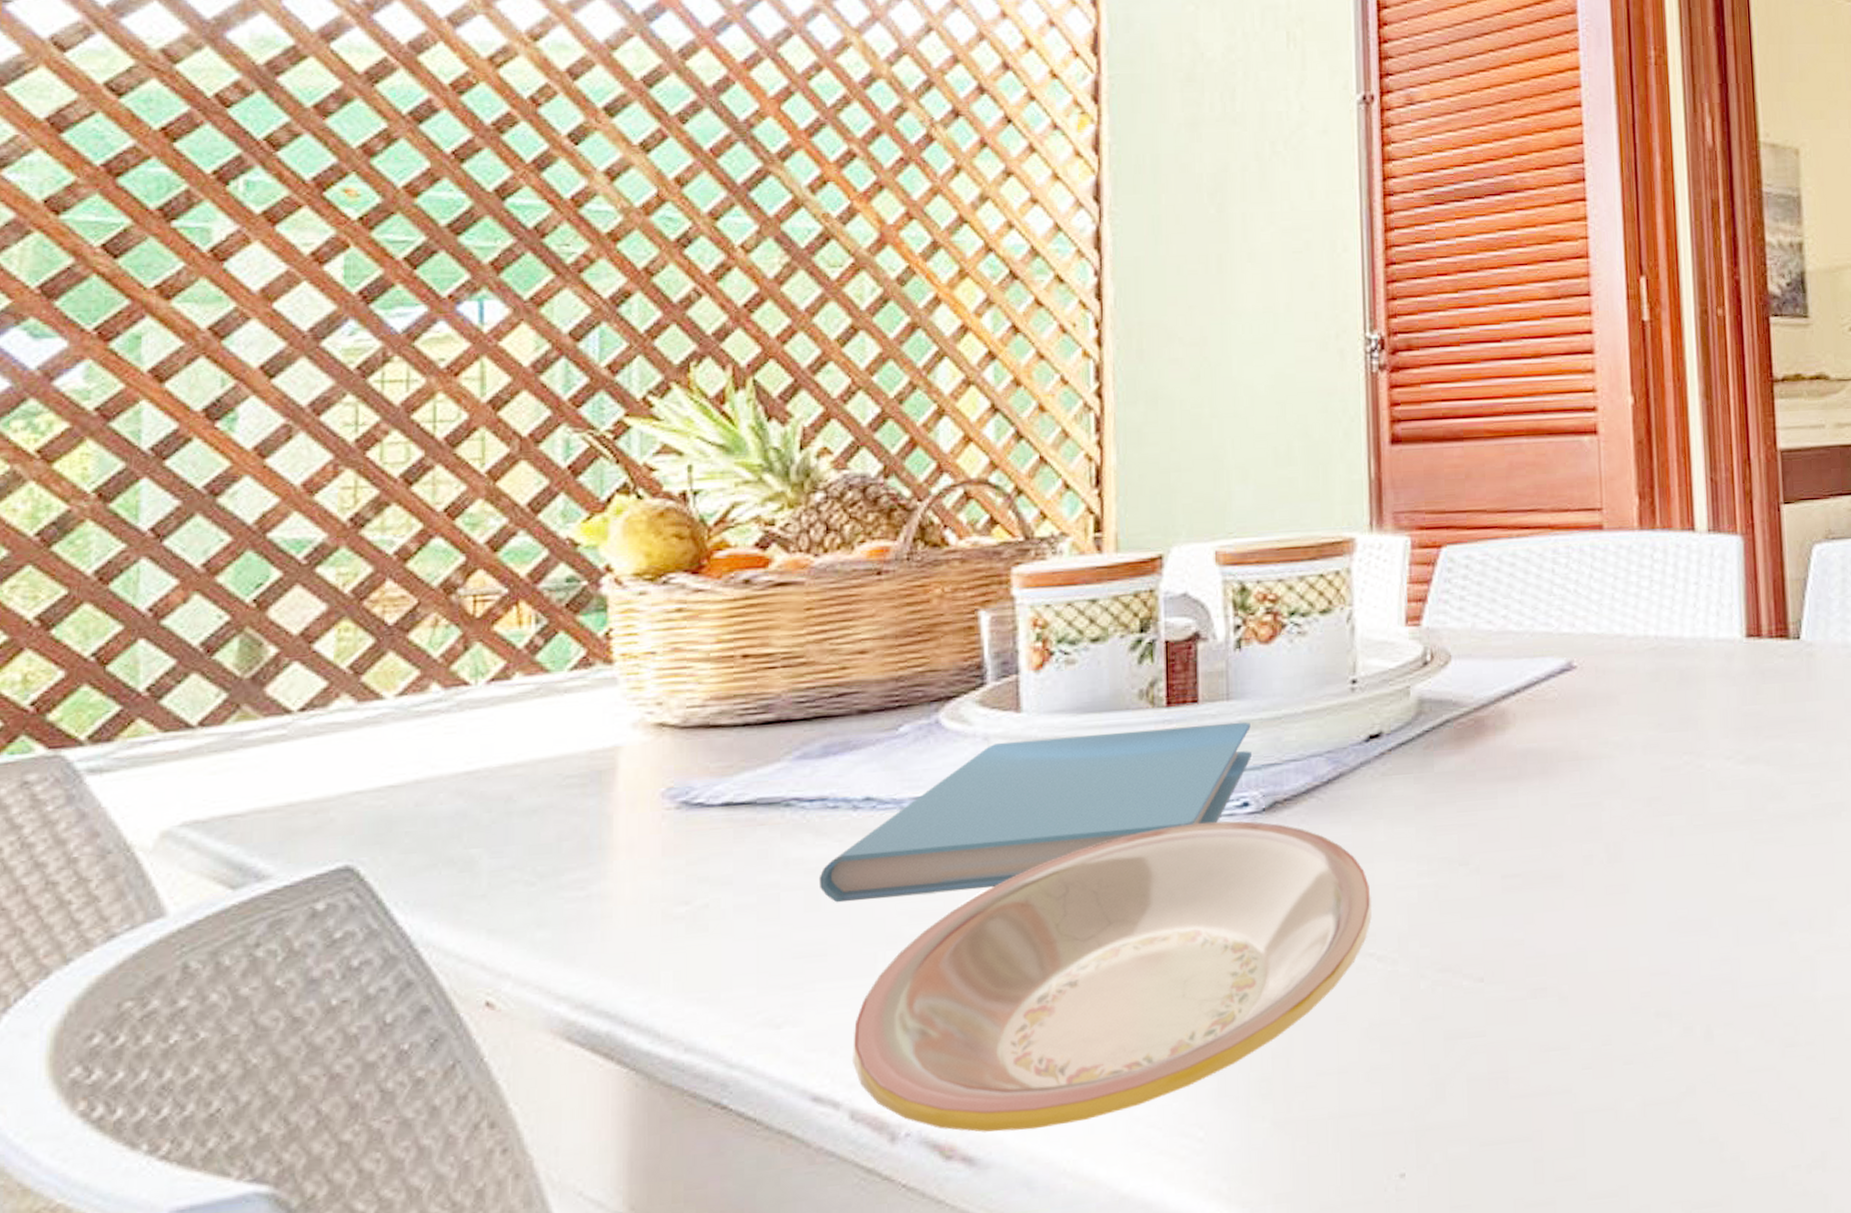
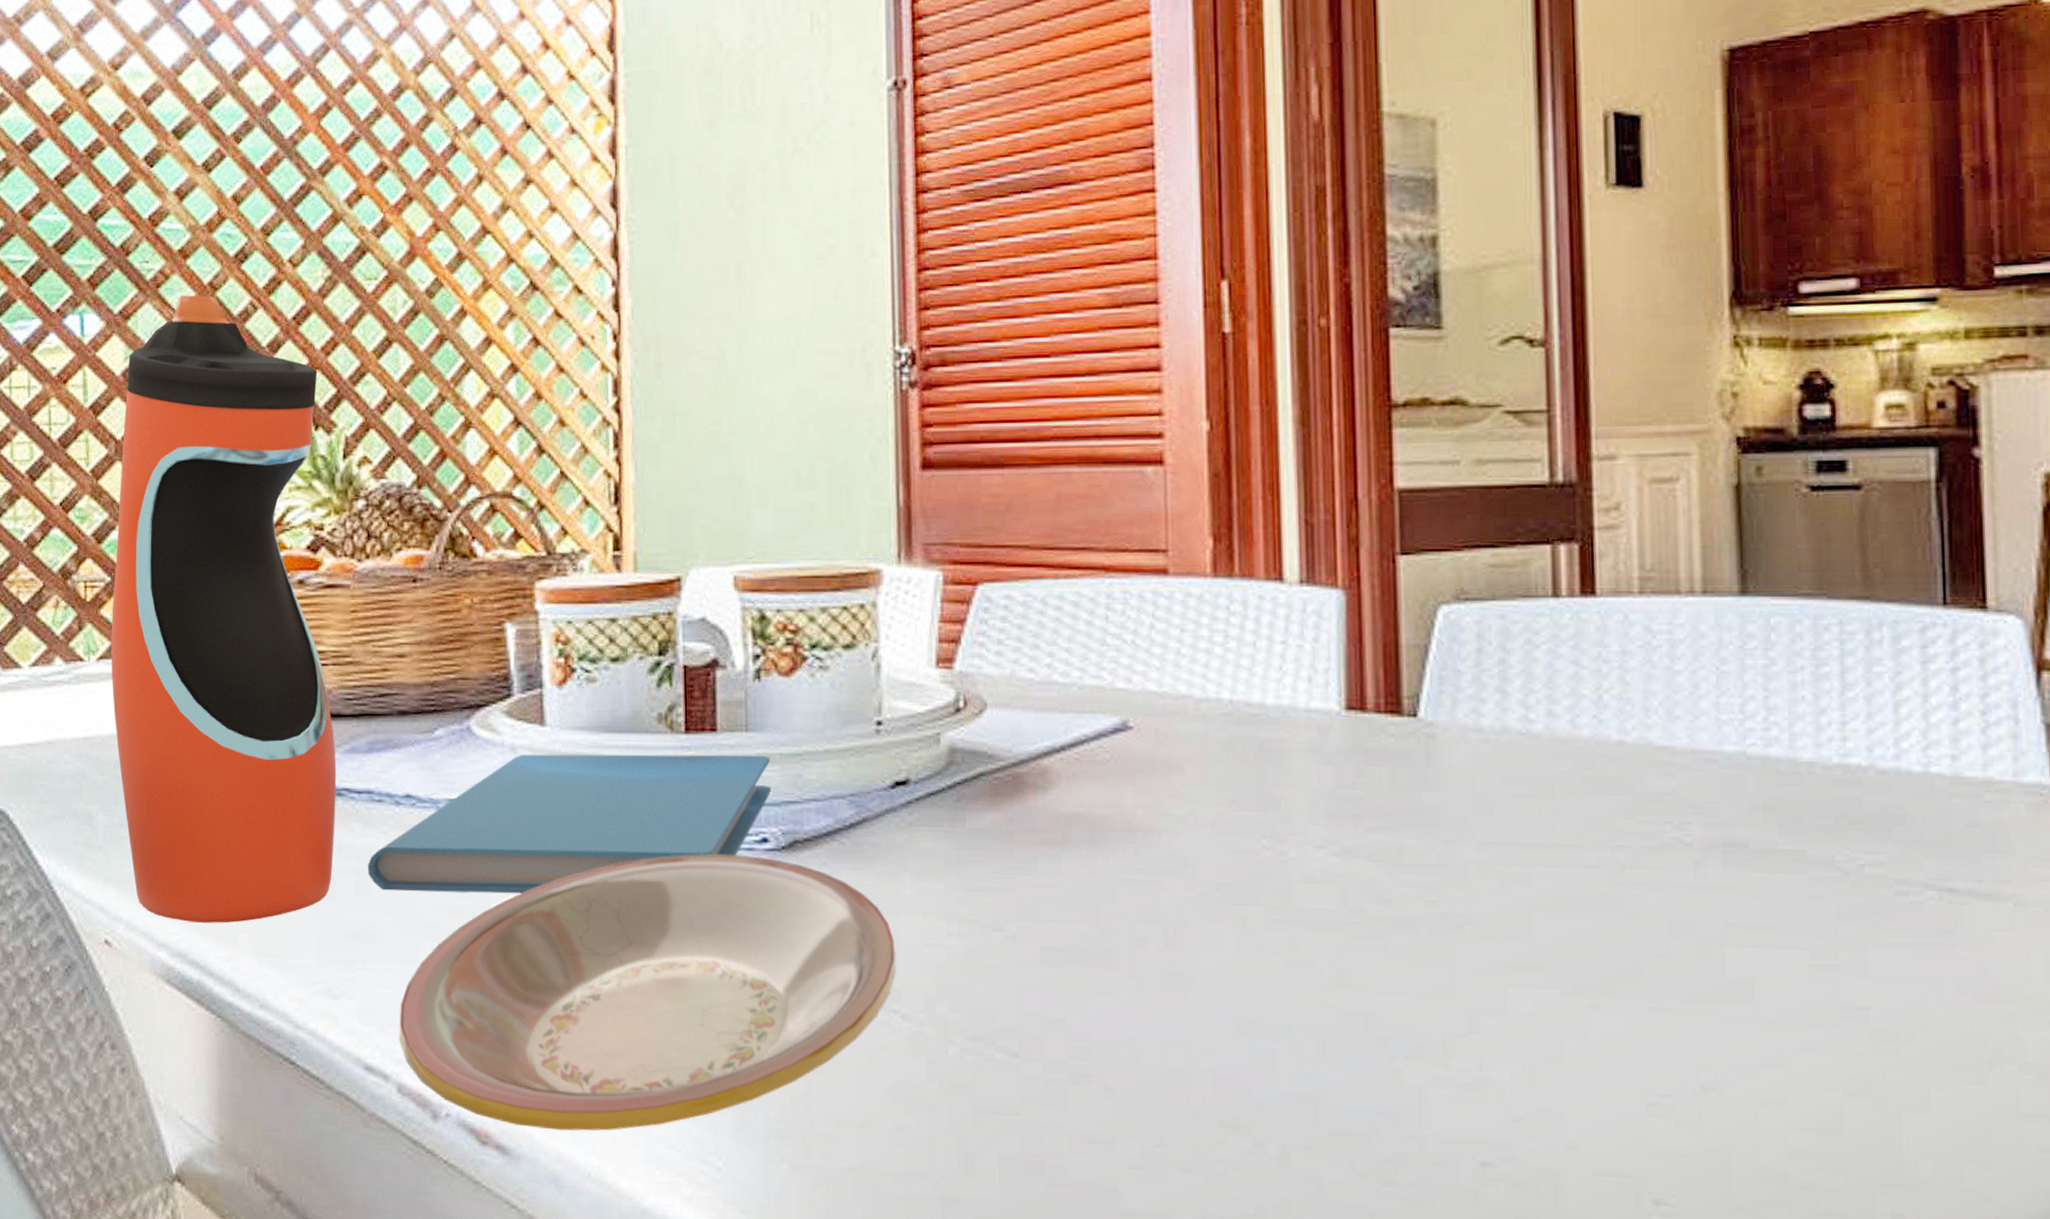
water bottle: none [506,280,785,968] -> present [111,295,337,924]

